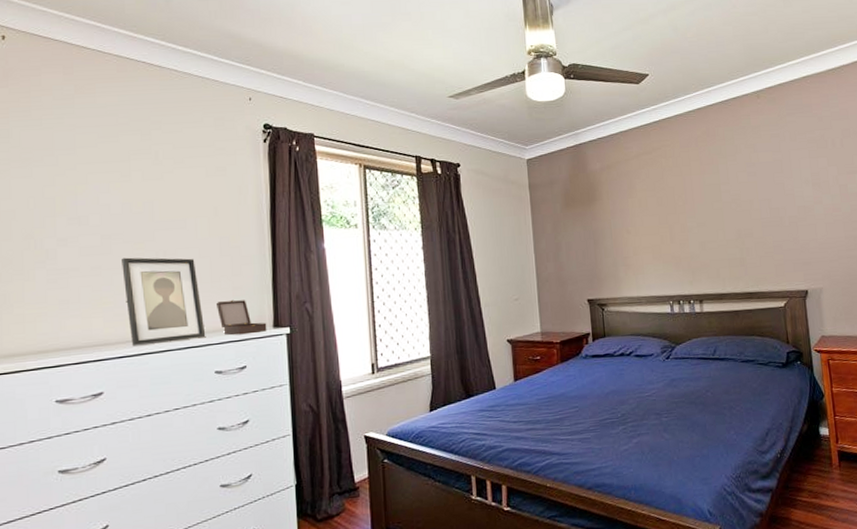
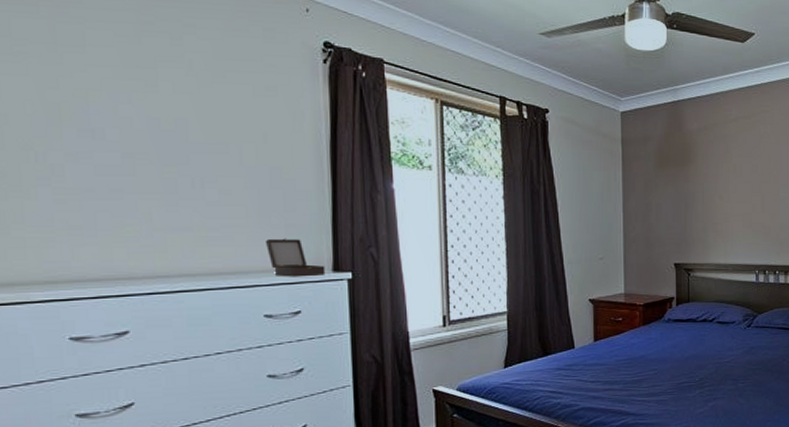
picture frame: present [122,257,206,346] -> none [149,181,253,282]

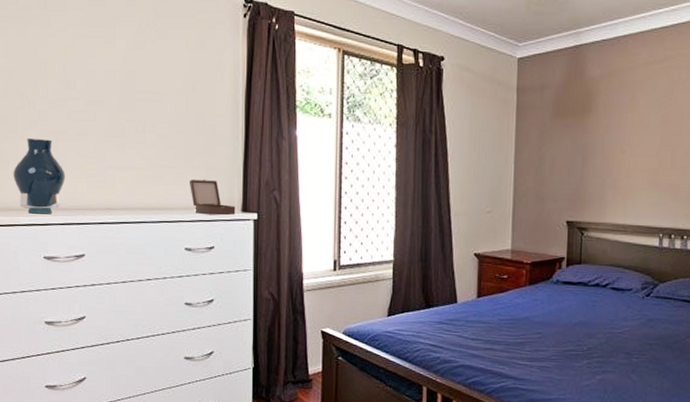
vase: none [17,197,97,288] -> present [13,138,66,214]

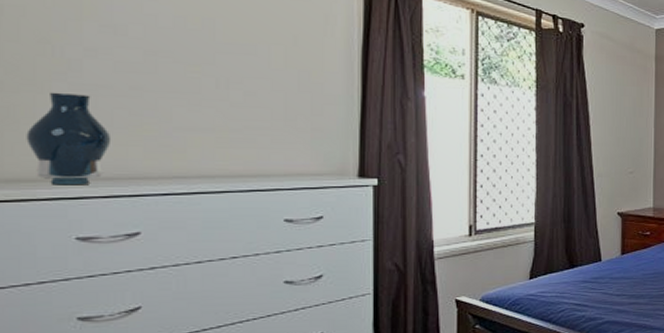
jewelry box: present [190,179,236,216] -> none [290,142,351,182]

